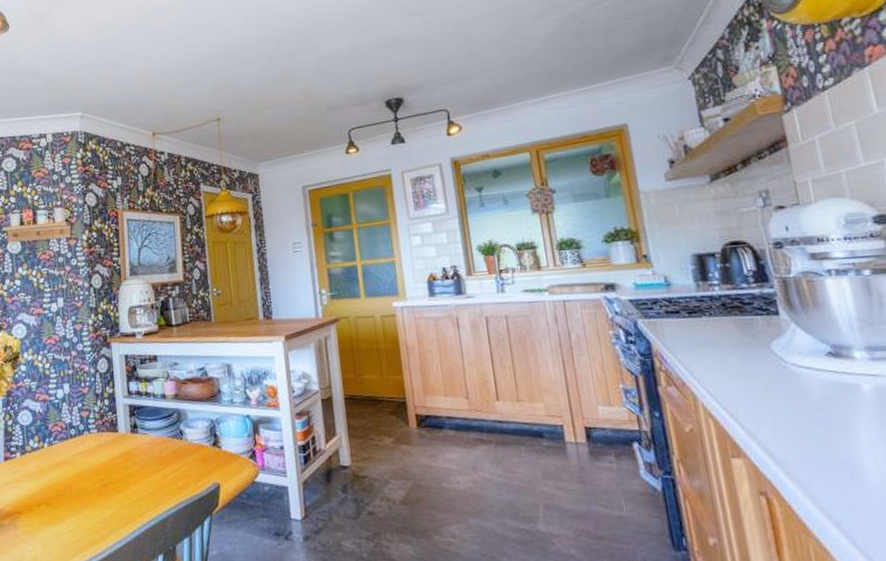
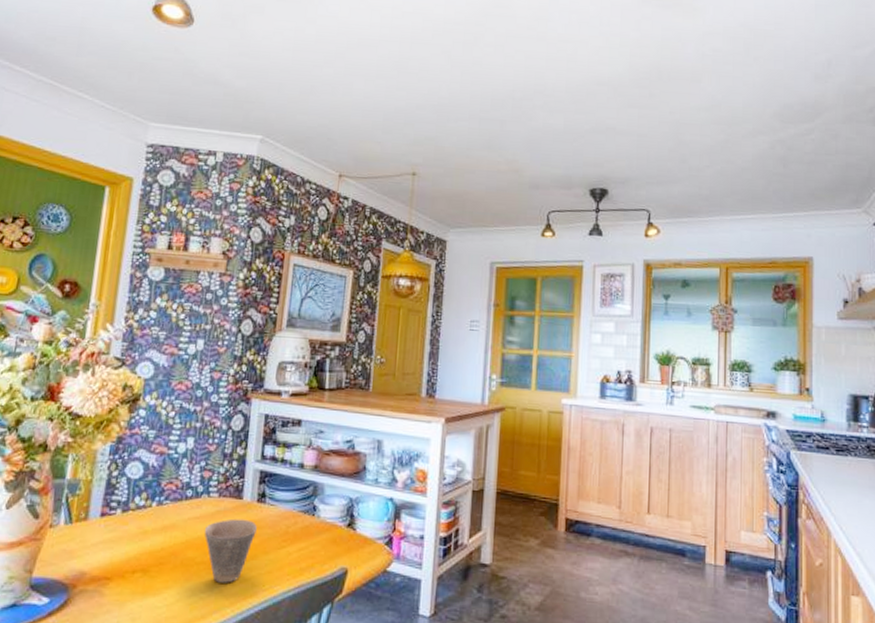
cup: none [90,449,135,507] -> present [204,518,257,583]

